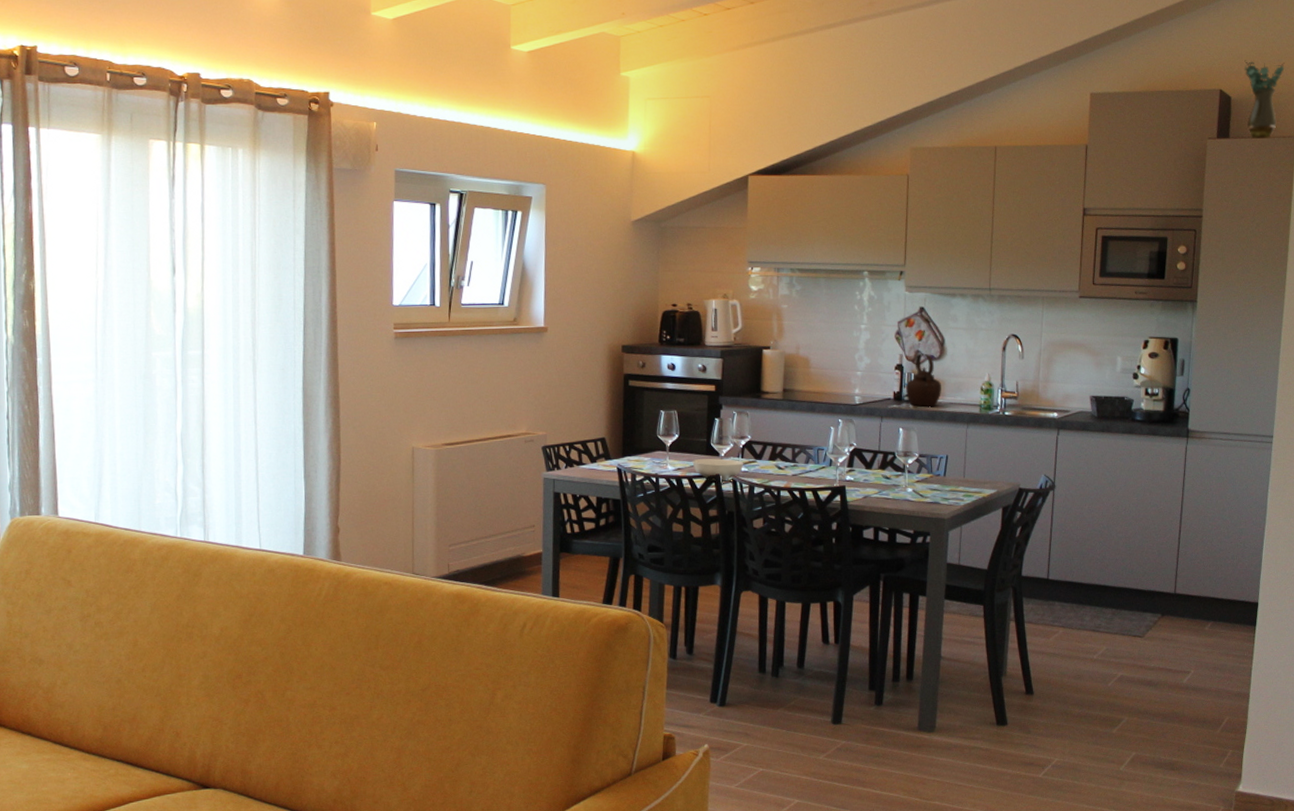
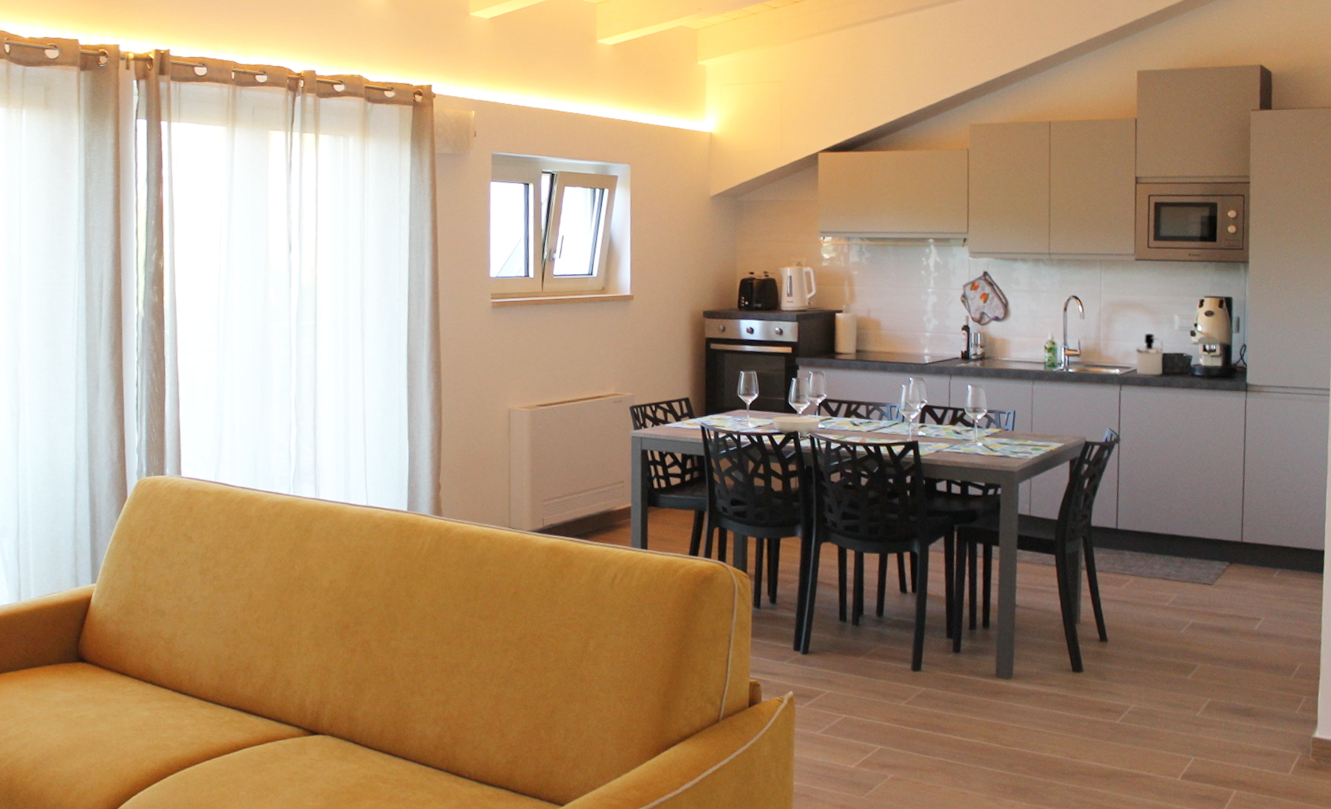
teapot: present [906,353,941,408] -> none [973,314,1007,366]
soap dispenser: none [1075,375,1105,421] -> present [1135,333,1164,376]
vase: present [1244,60,1285,139] -> none [1282,37,1321,110]

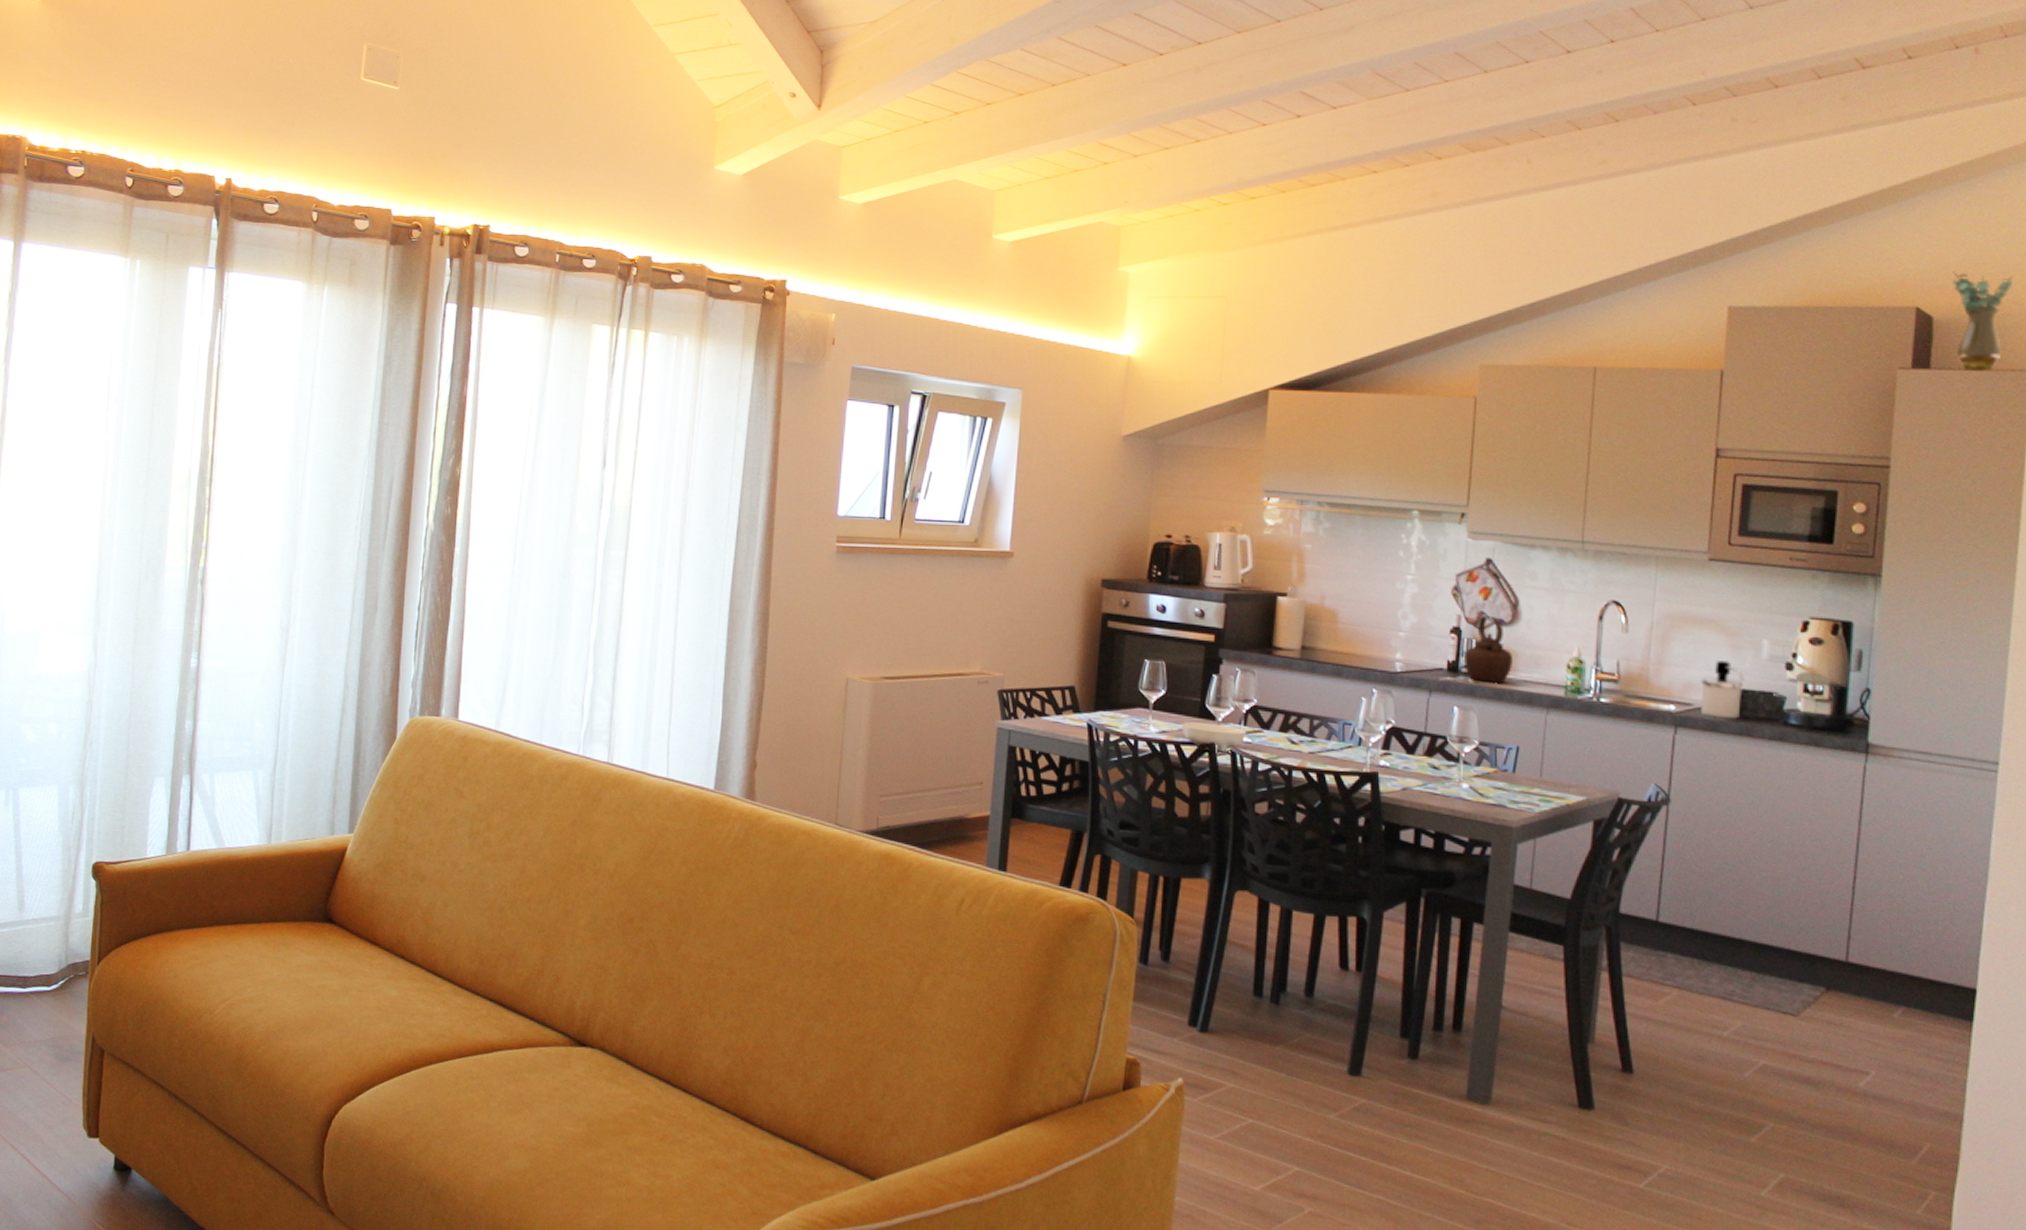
teapot: none [973,314,1007,366] -> present [1465,615,1512,684]
vase: none [1282,37,1321,110] -> present [1953,271,2014,371]

